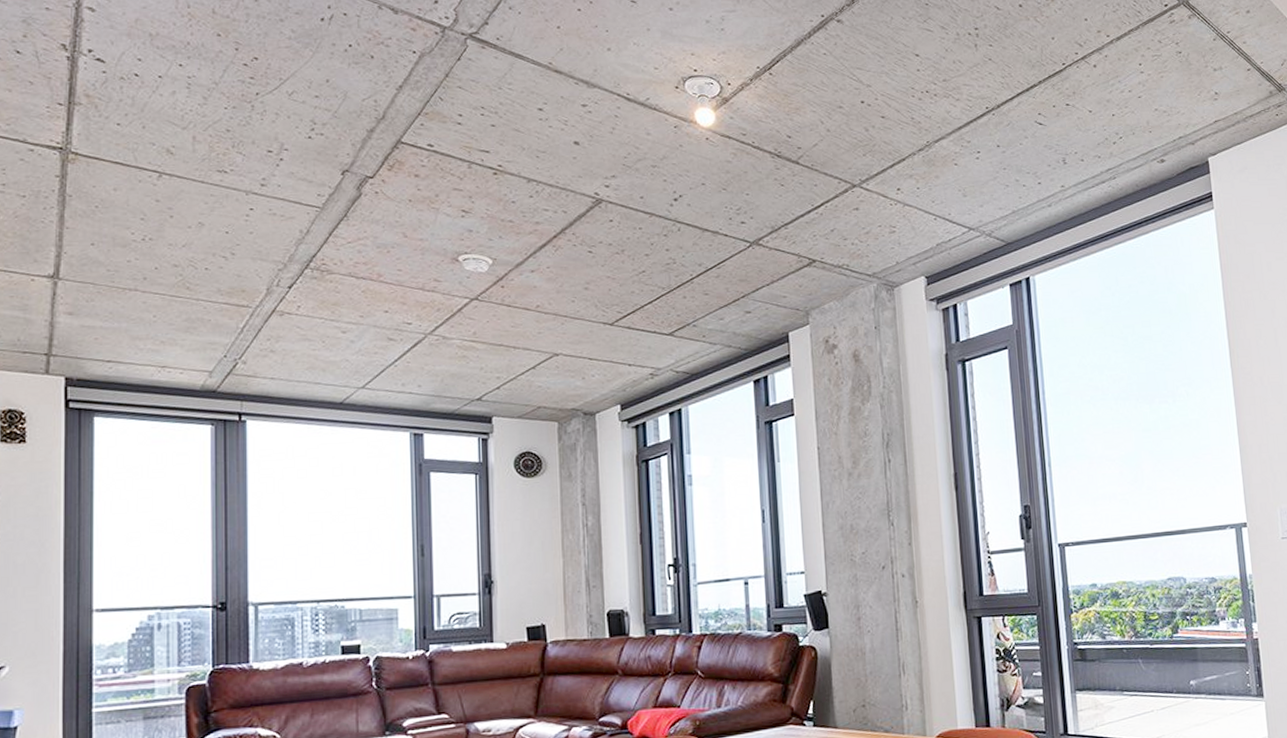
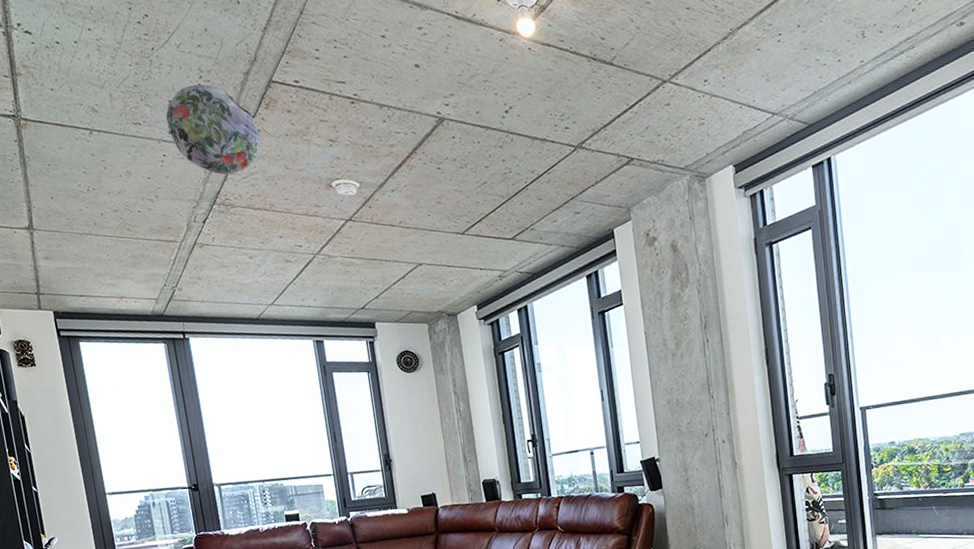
paper lantern: none [261,136,376,238] -> present [166,84,260,175]

